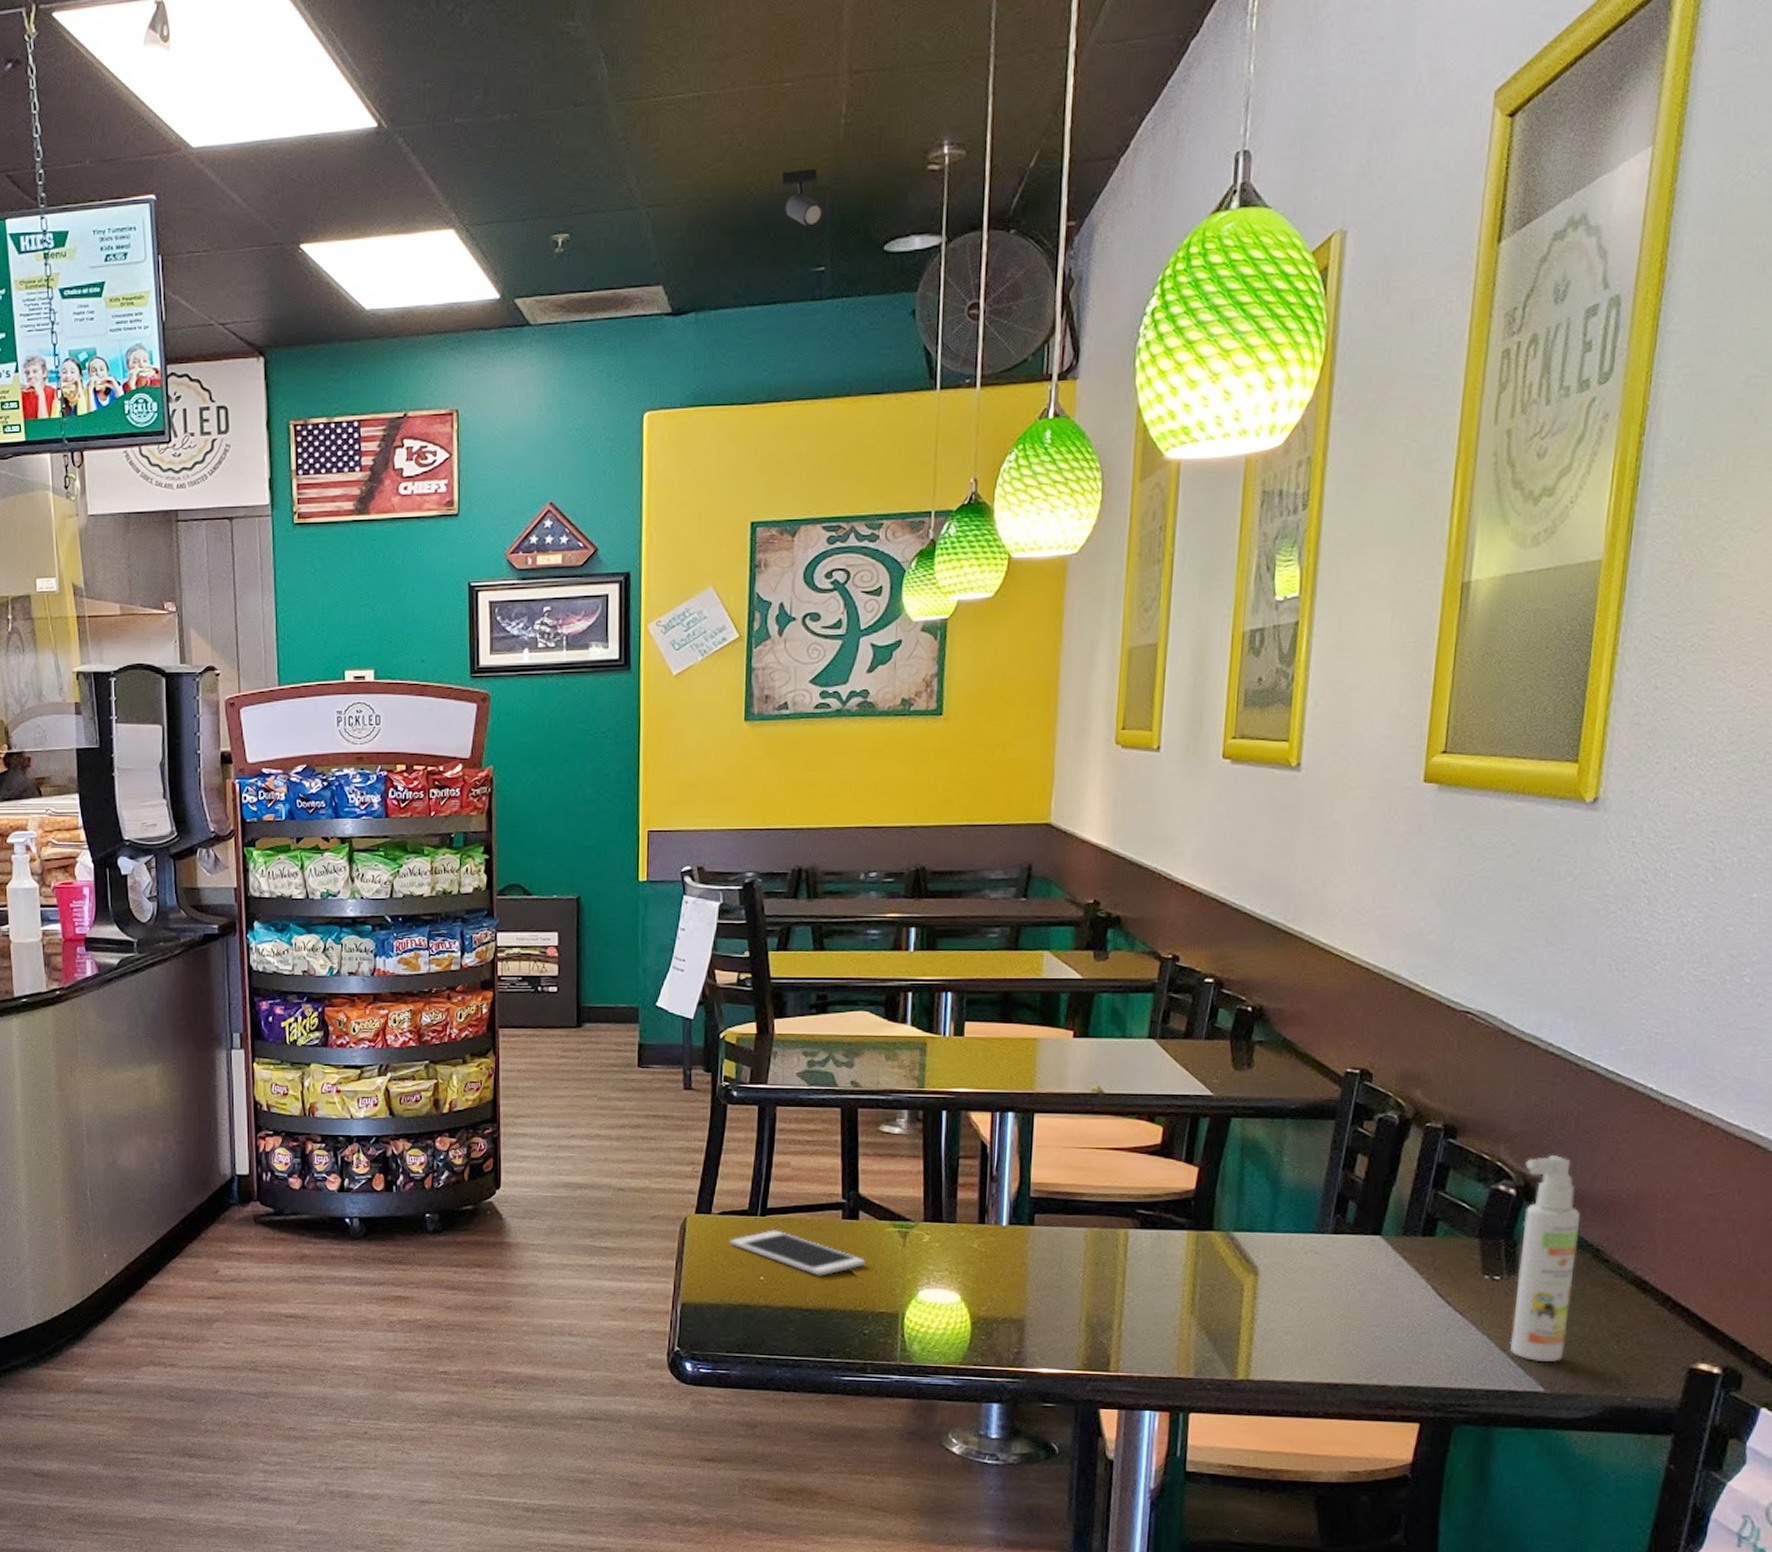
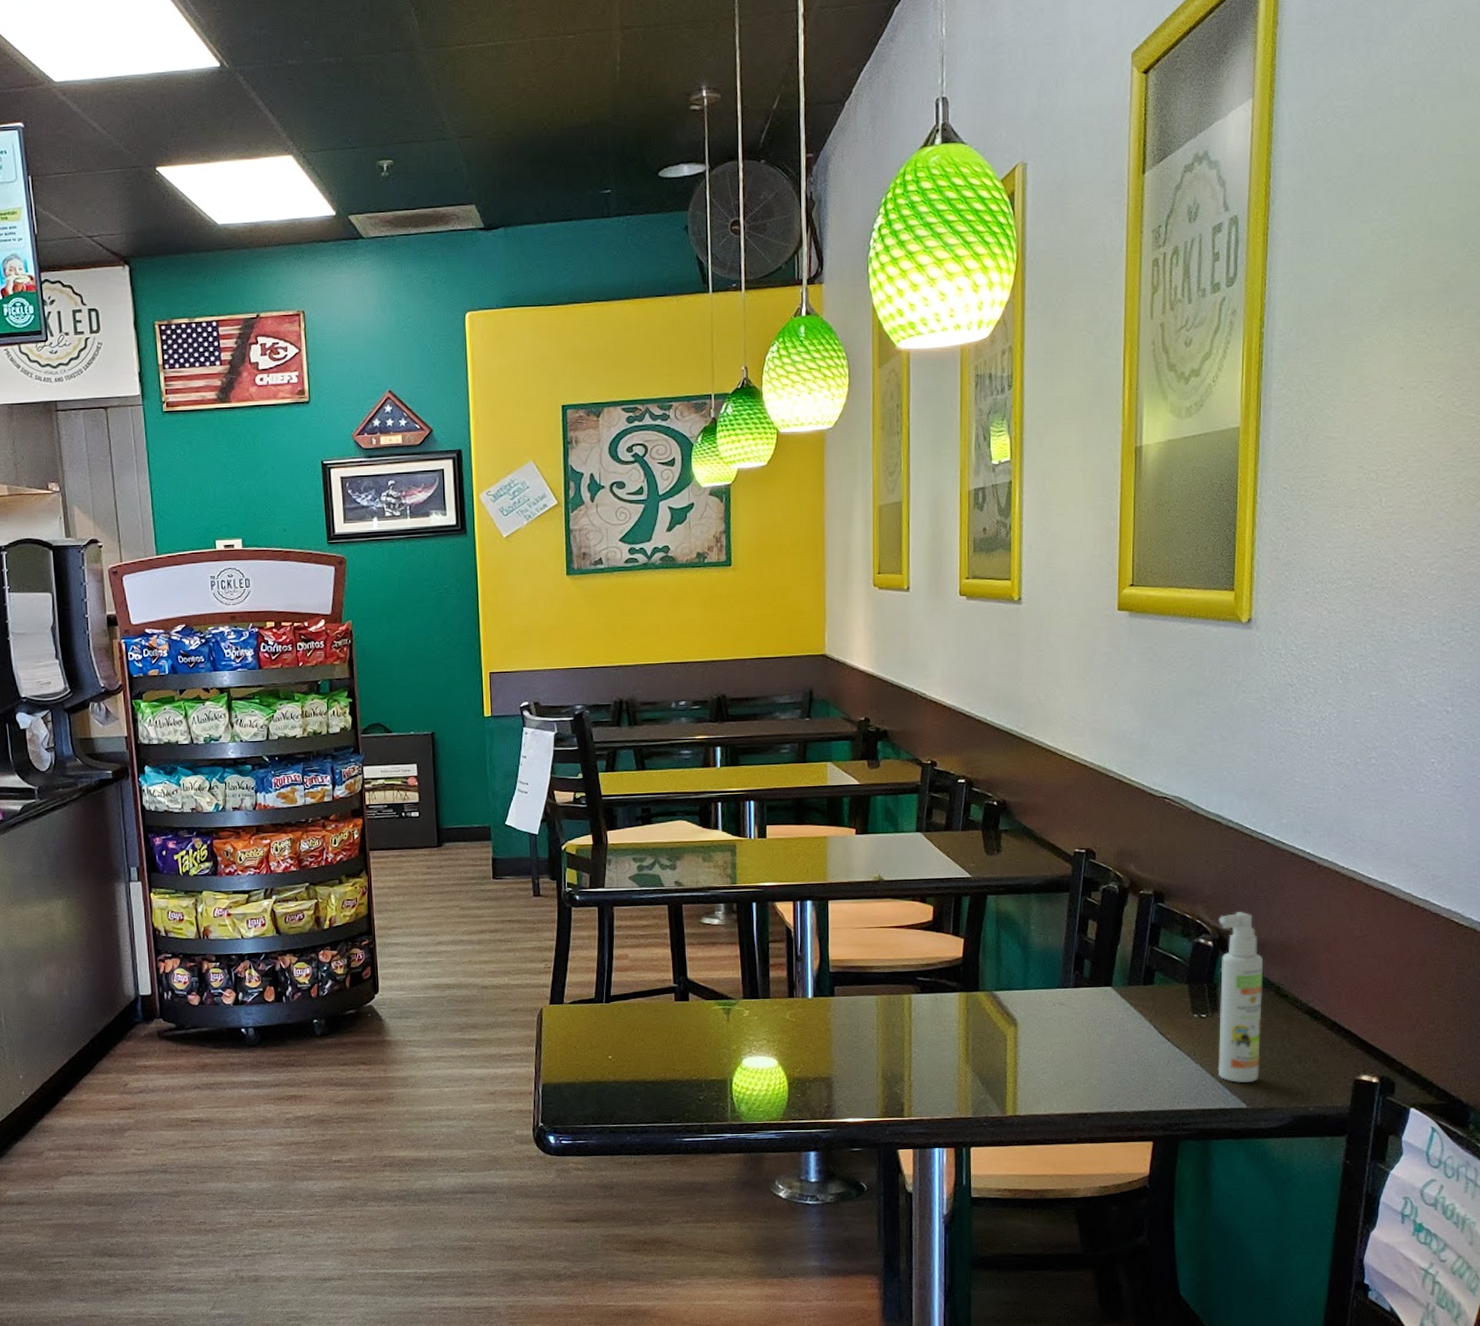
cell phone: present [730,1230,866,1276] -> none [581,1014,697,1052]
track light: present [783,168,826,229] -> none [571,107,609,158]

